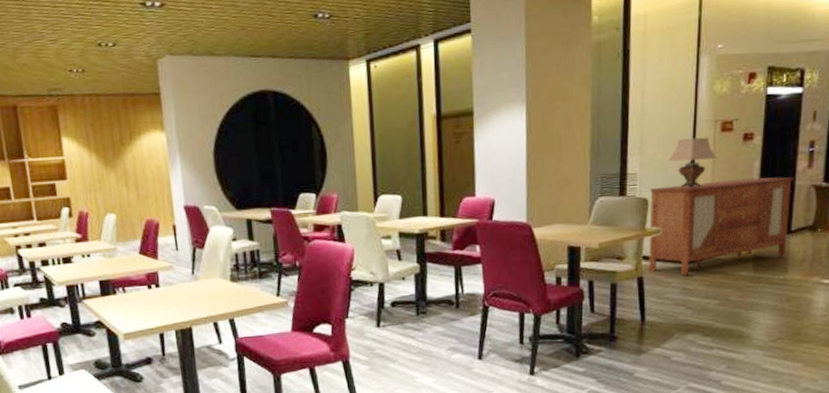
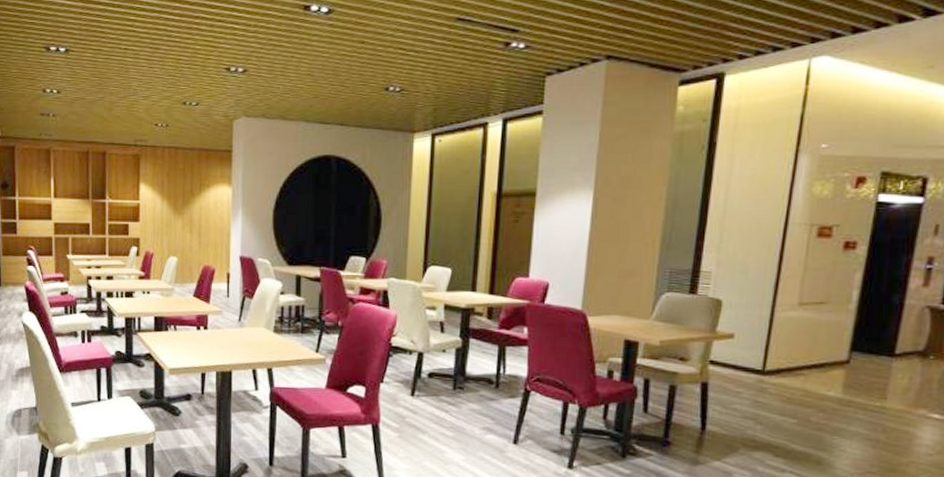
sideboard: present [649,177,794,277] -> none [716,289,904,389]
table lamp: present [668,137,717,189] -> none [749,240,810,294]

